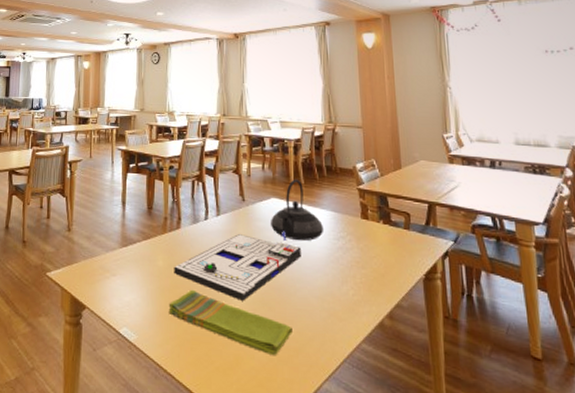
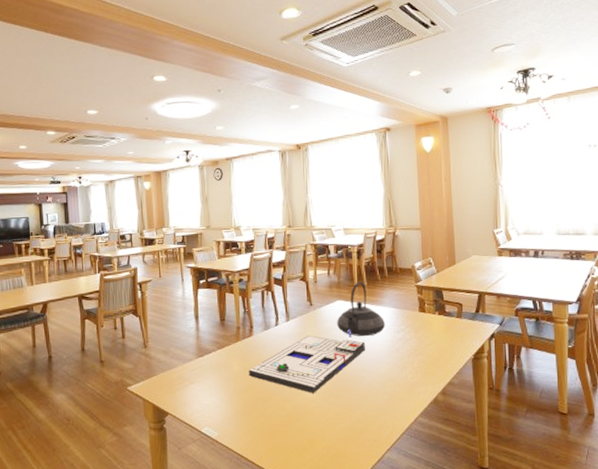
dish towel: present [168,289,292,356] -> none [245,388,358,436]

